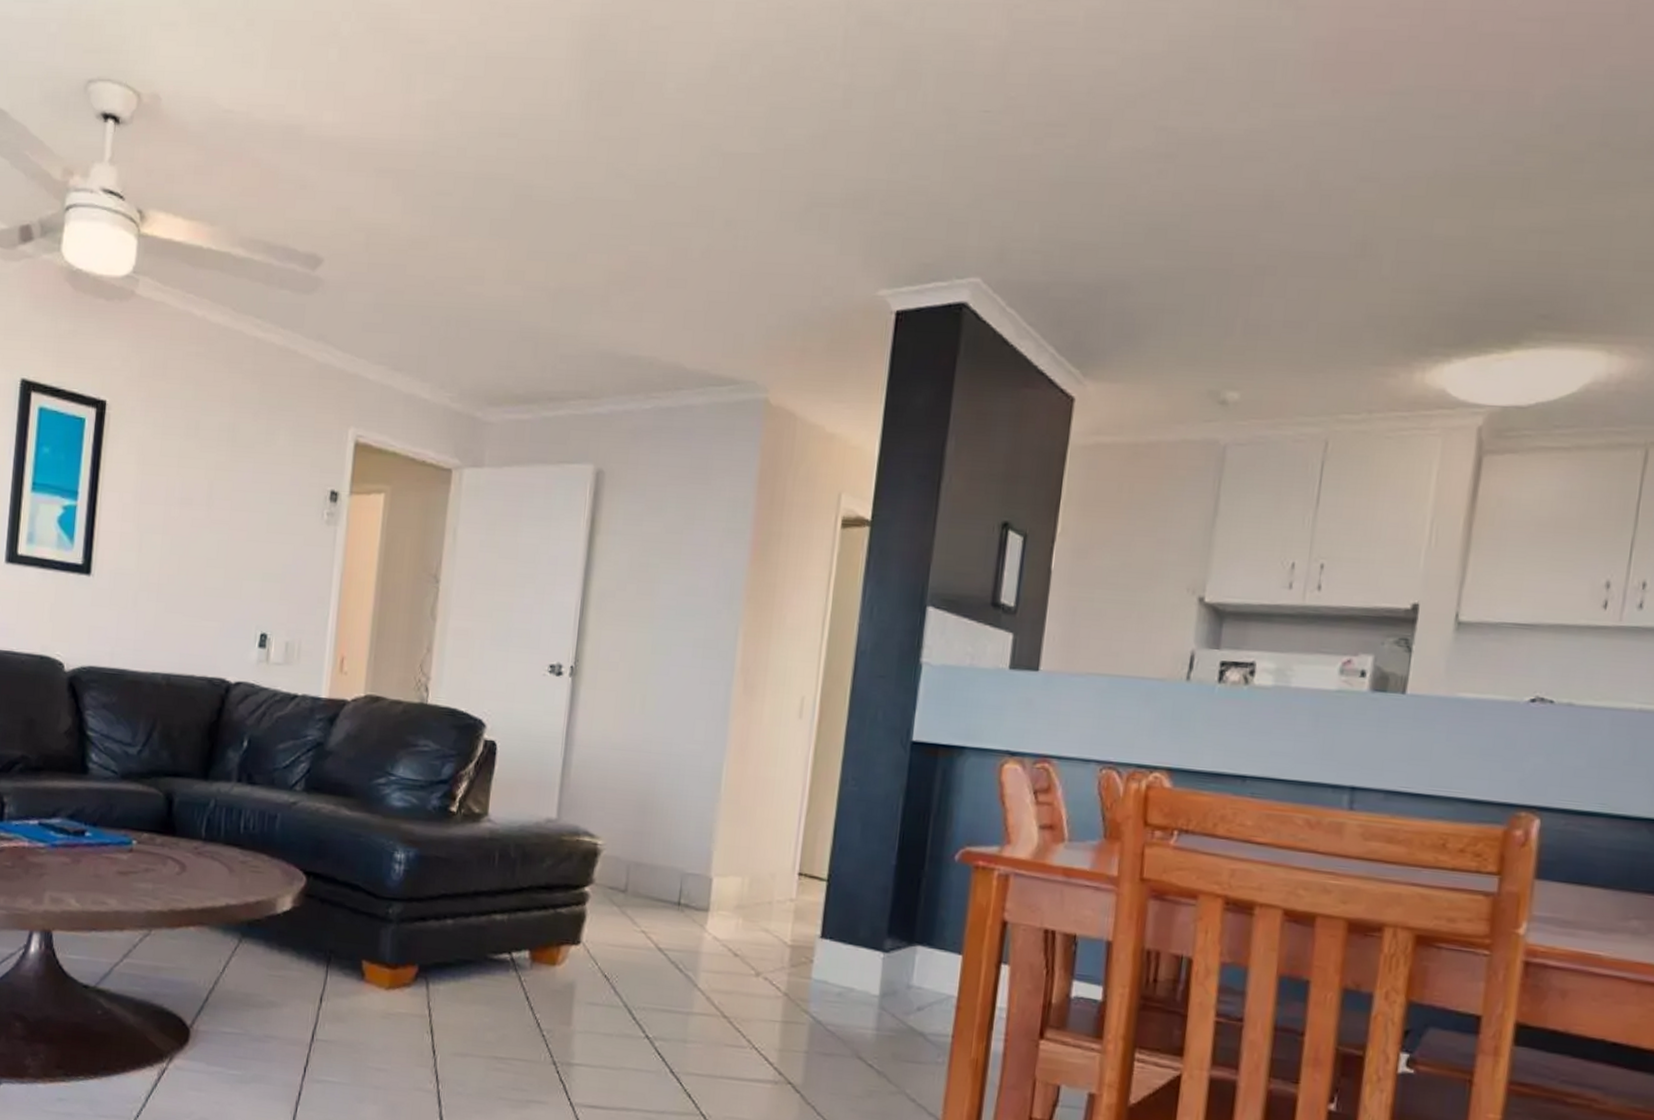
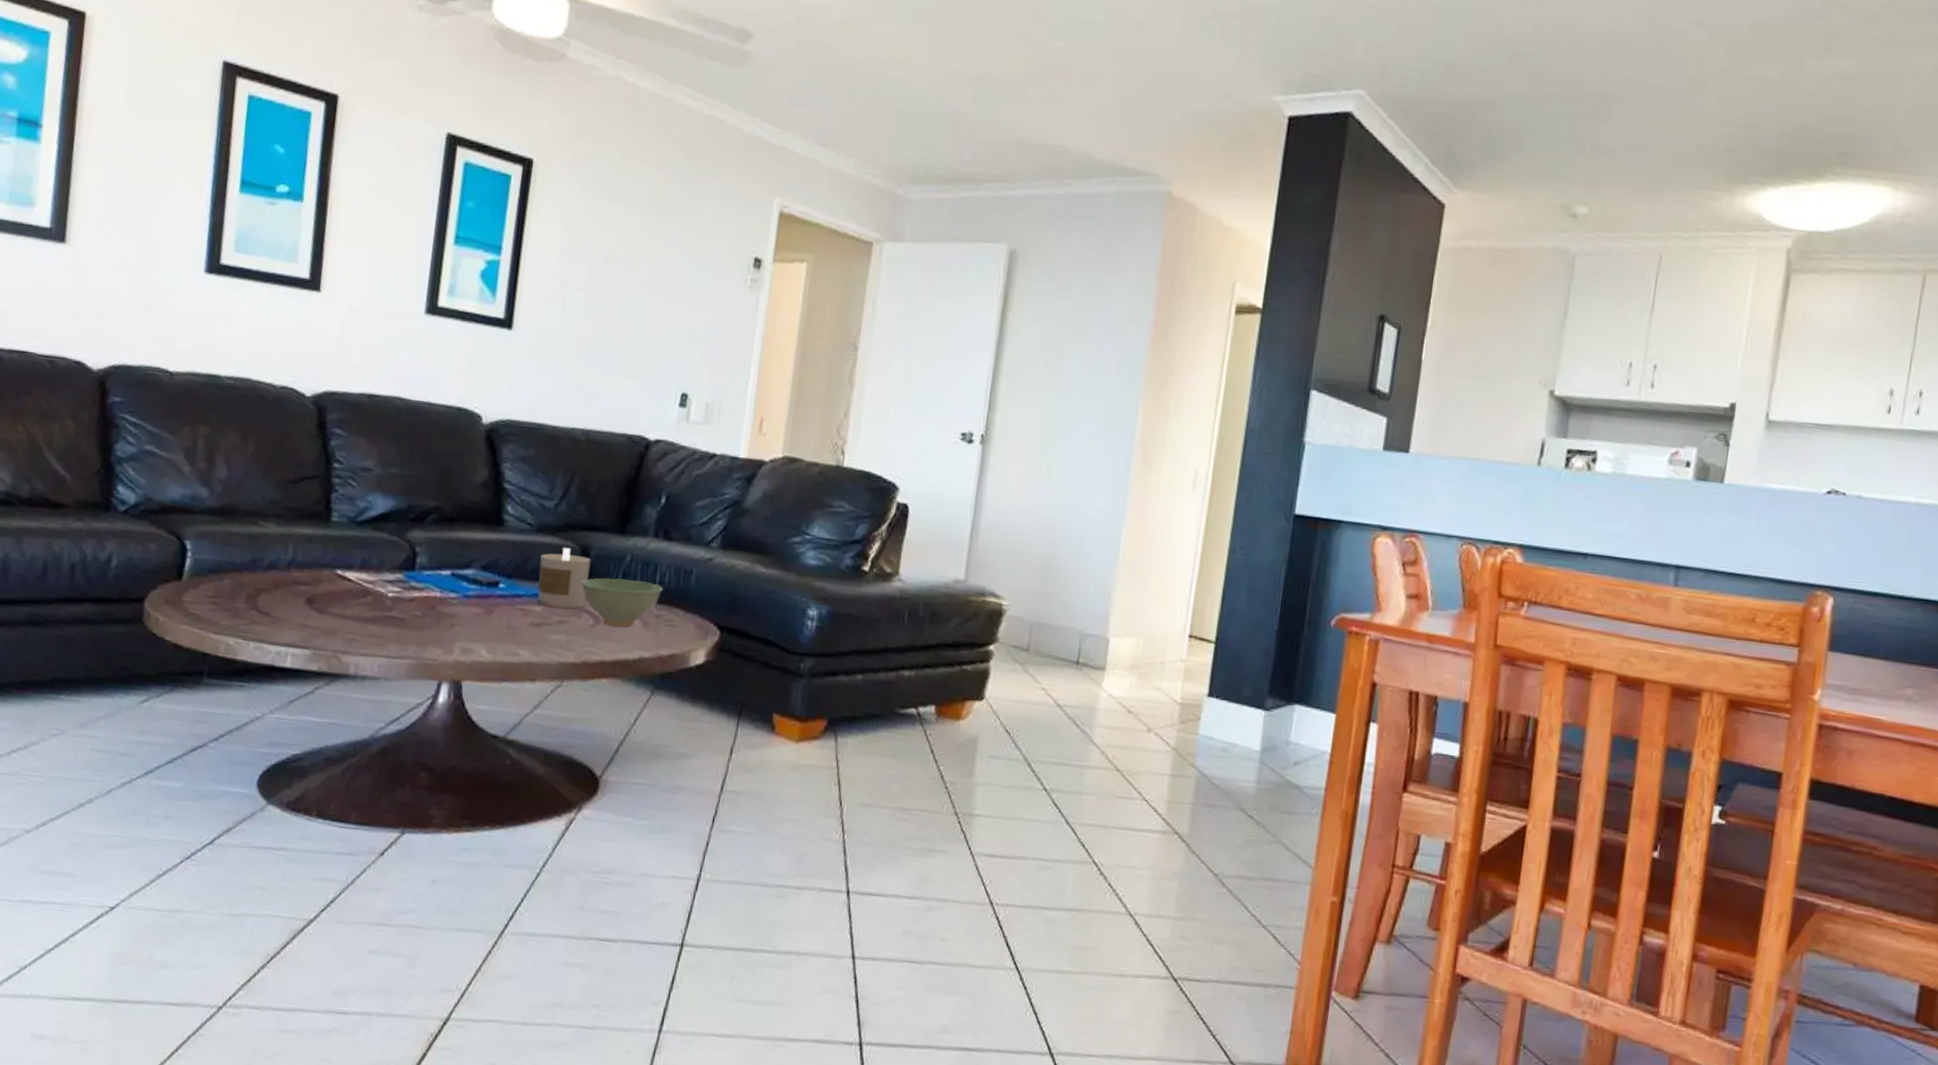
candle: none [123,794,175,858] -> present [536,547,591,610]
bowl: none [166,824,248,875] -> present [581,577,664,627]

